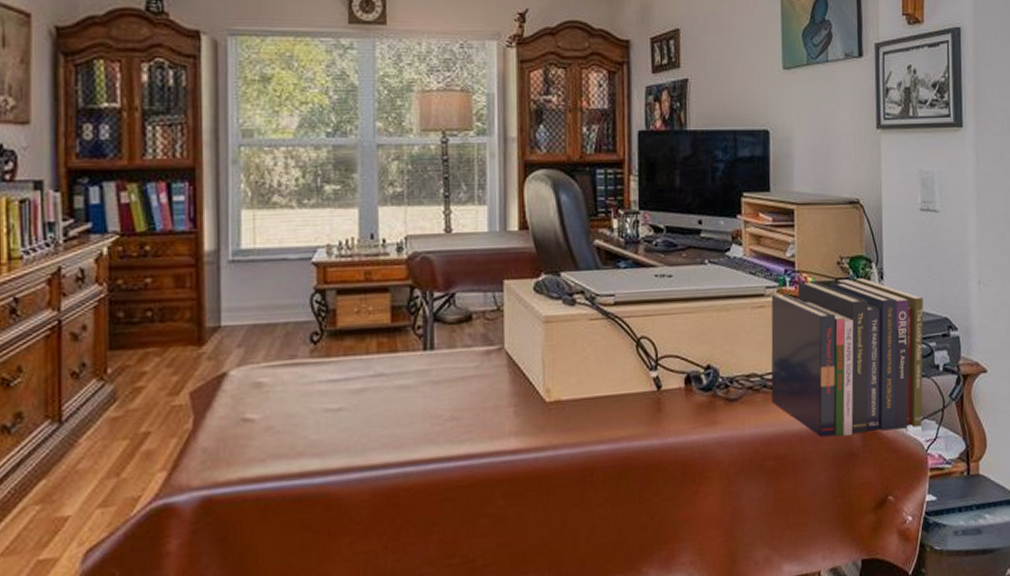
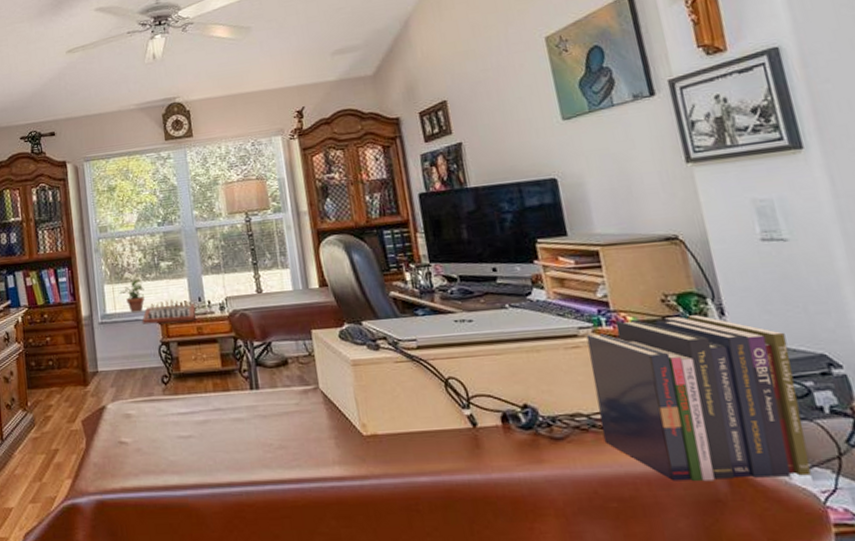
potted plant: none [262,205,299,250] -> present [119,279,145,314]
chess set: none [291,234,366,266] -> present [142,299,196,325]

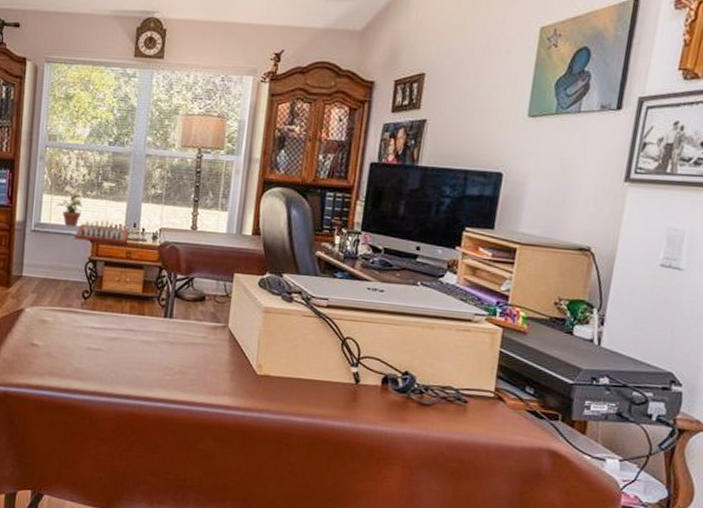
books: present [586,315,811,482] -> none [463,313,646,467]

